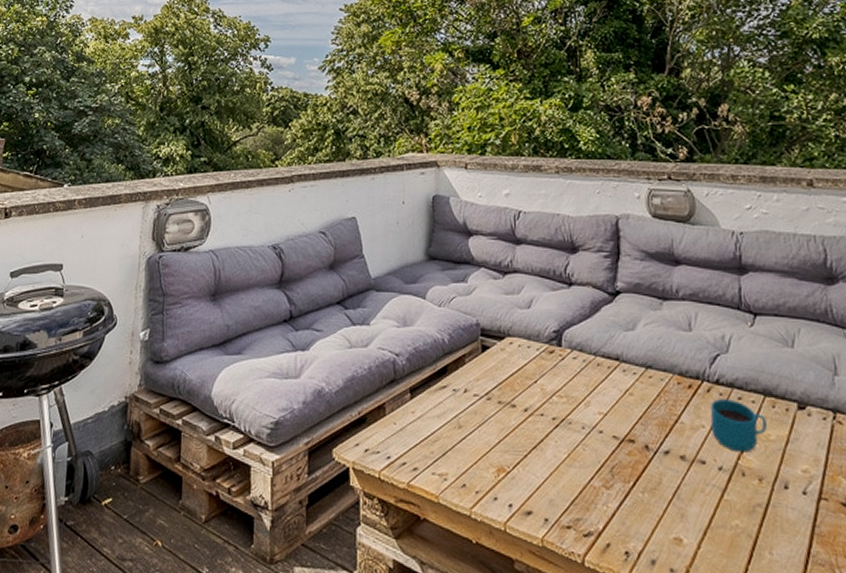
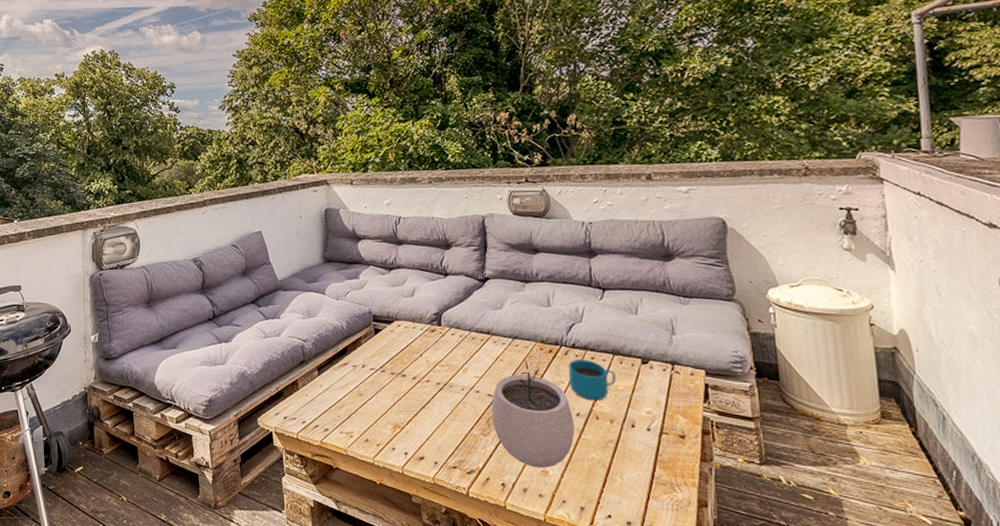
plant pot: none [616,396,716,535] -> present [491,361,575,468]

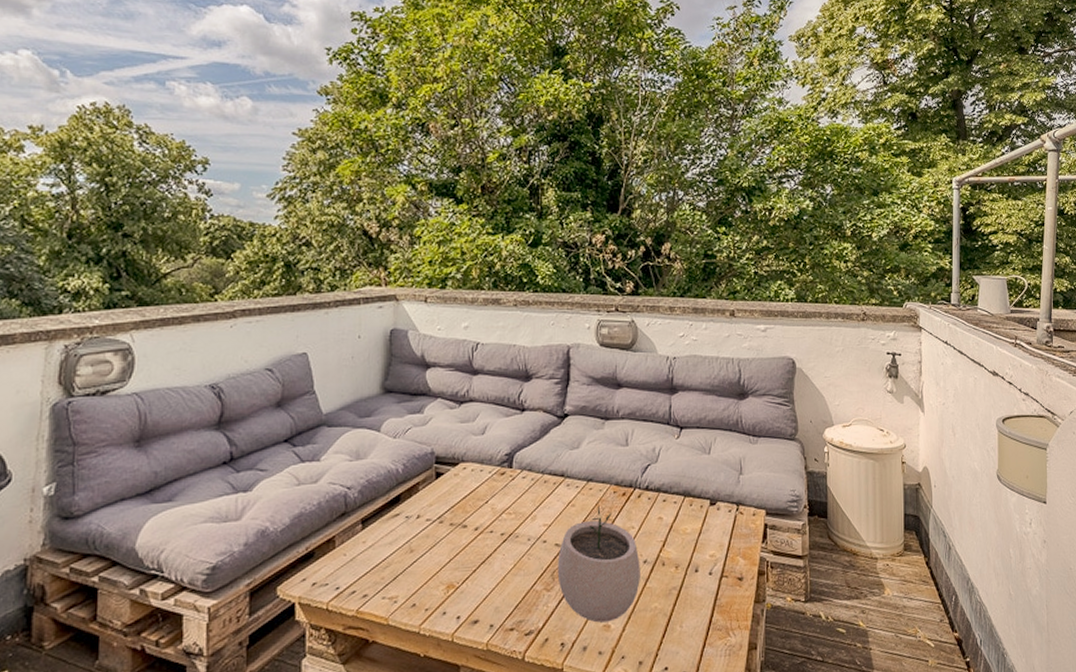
cup: present [568,359,616,401] -> none [639,502,684,546]

